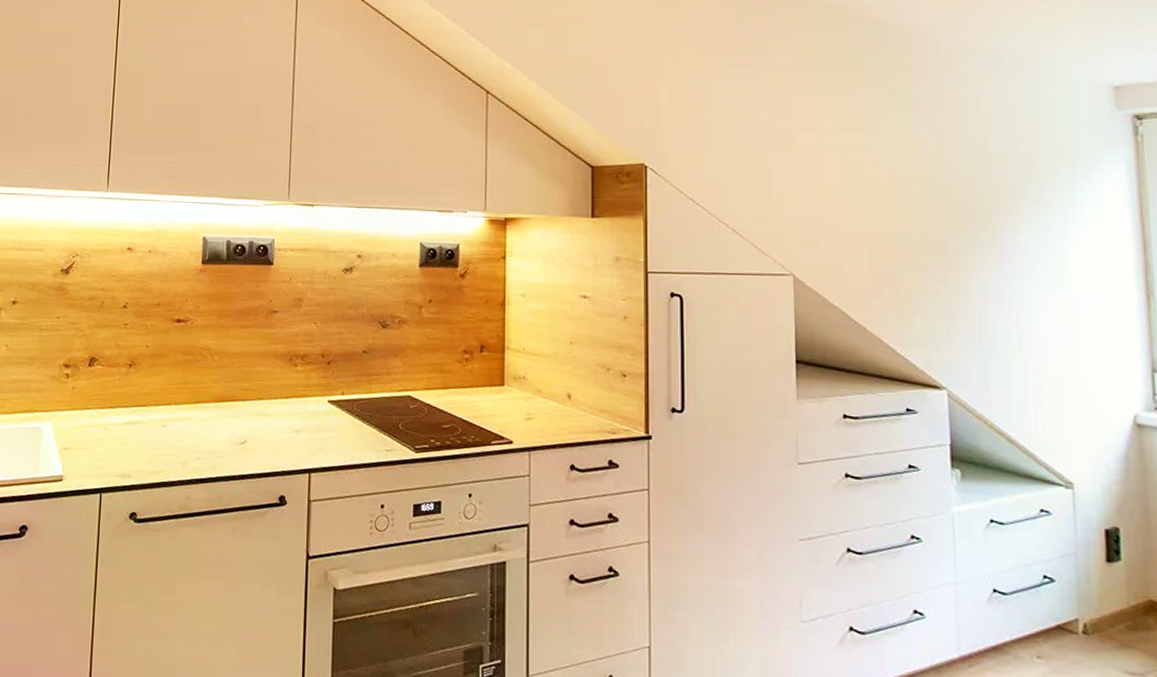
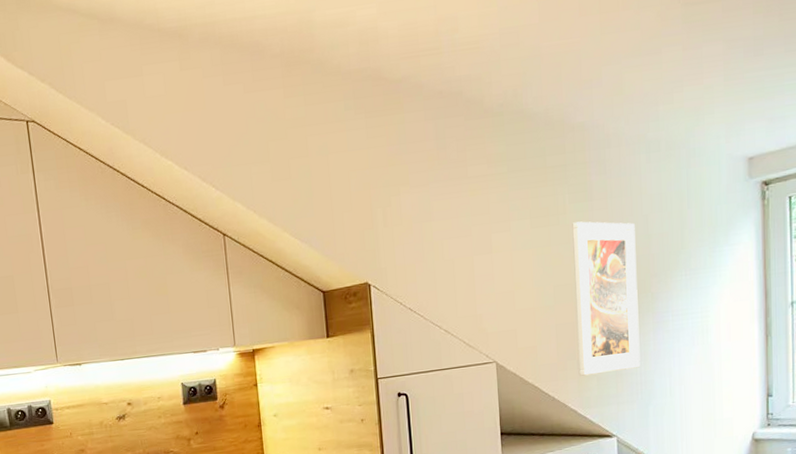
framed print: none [892,131,979,310] -> present [572,221,641,376]

